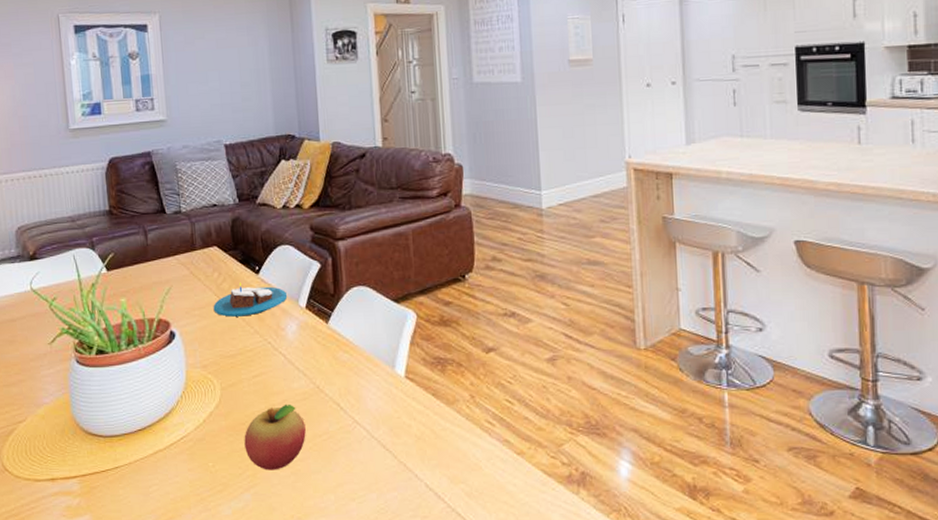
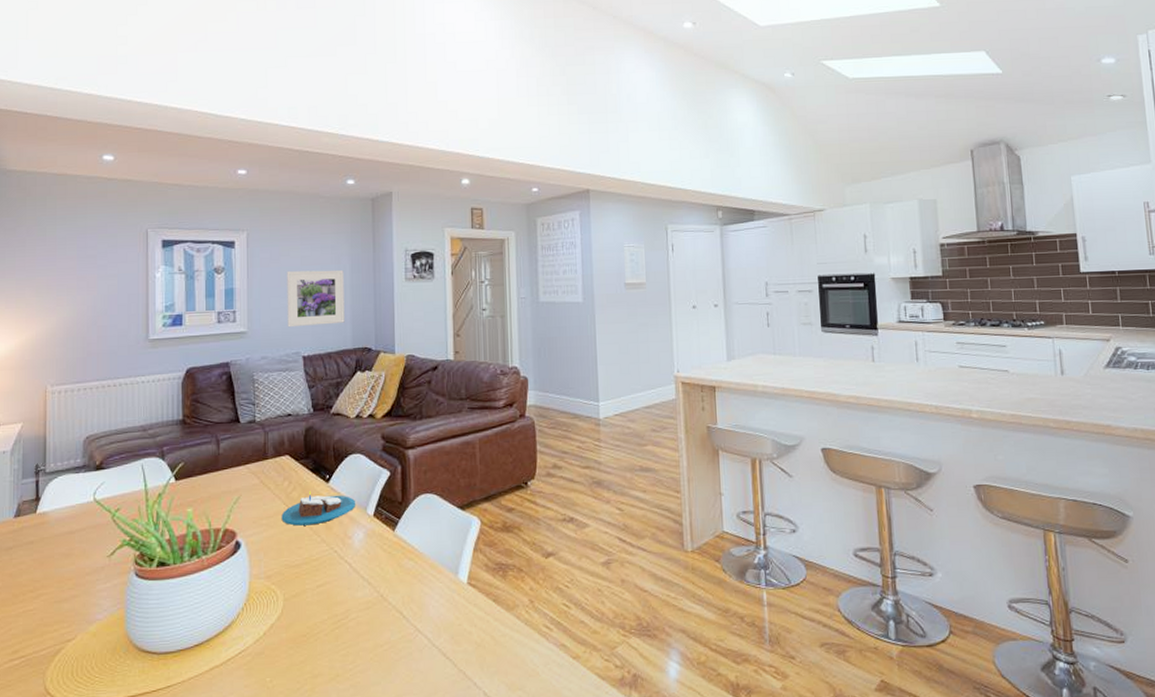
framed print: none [202,52,266,115] -> present [287,270,345,328]
fruit: present [244,404,306,470] -> none [304,613,367,684]

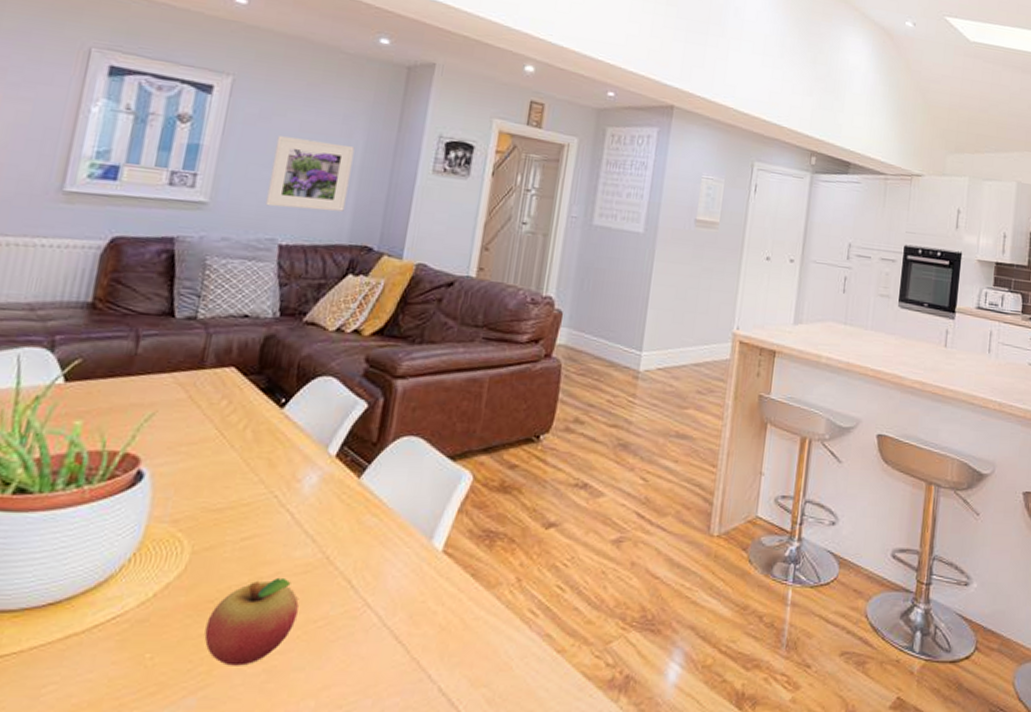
candle: present [281,491,356,526] -> none [208,416,316,460]
fruit: none [304,613,367,684] -> present [204,577,299,666]

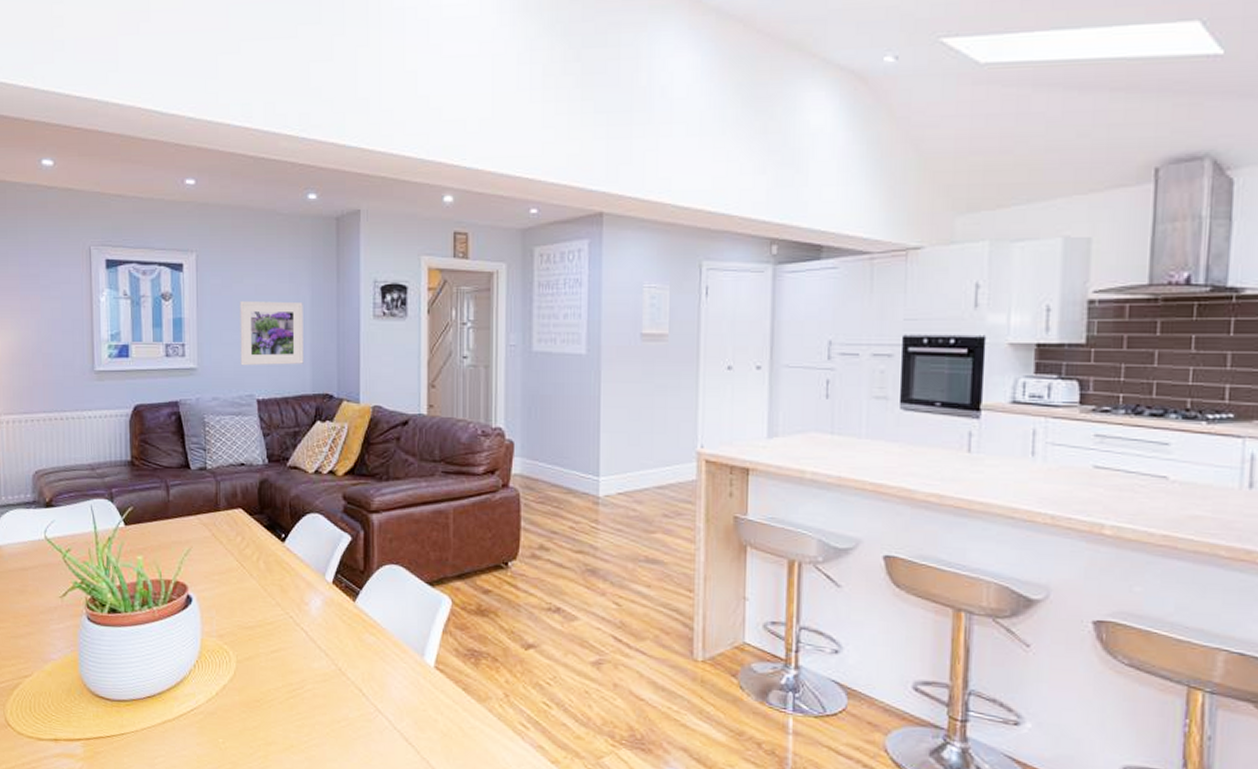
fruit: present [204,577,299,666] -> none [257,684,324,754]

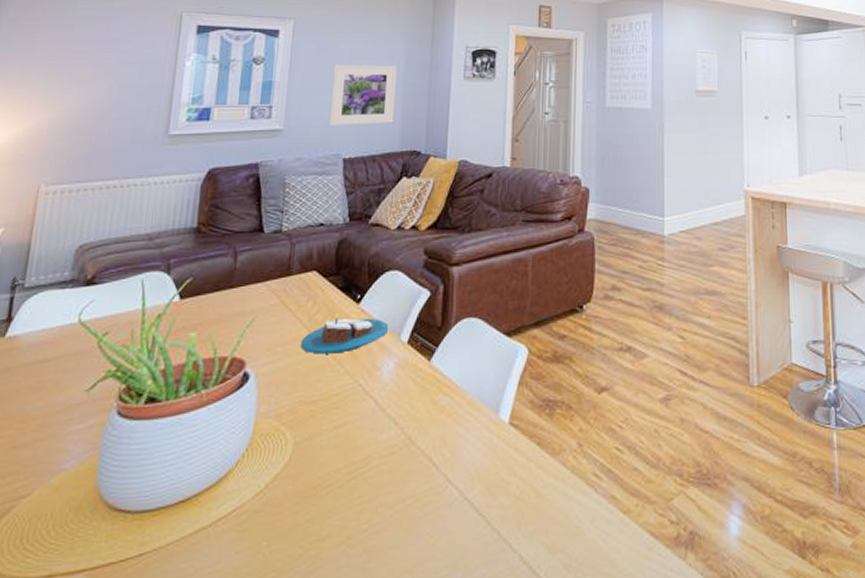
candle: none [234,549,314,586] -> present [300,313,389,354]

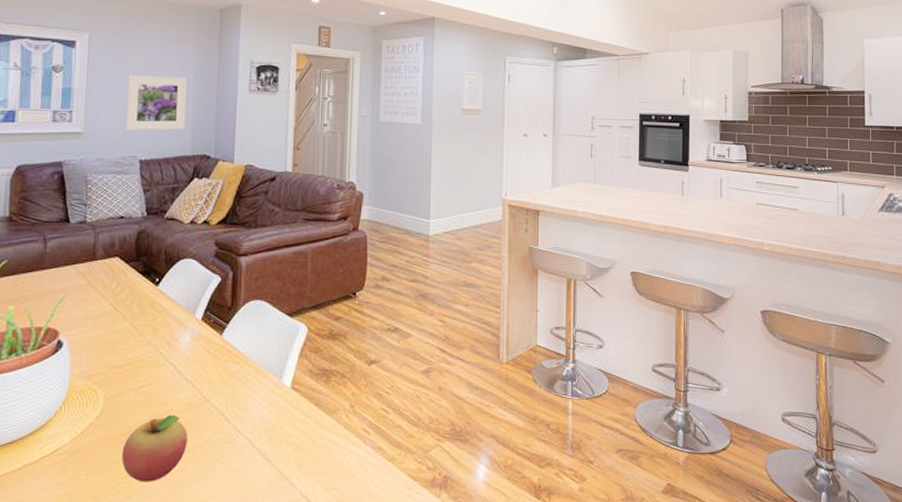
candle: present [300,313,389,354] -> none [107,293,185,327]
fruit: none [311,460,389,548] -> present [122,414,188,482]

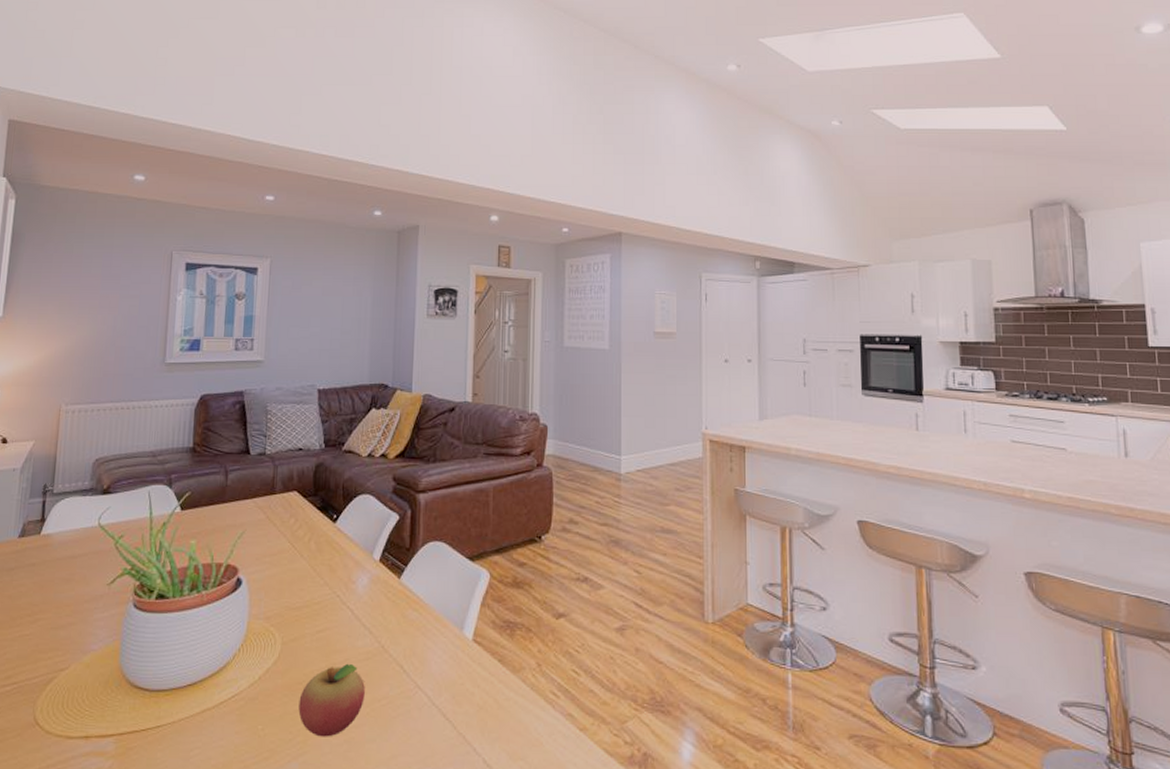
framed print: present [126,75,187,131] -> none [304,301,365,359]

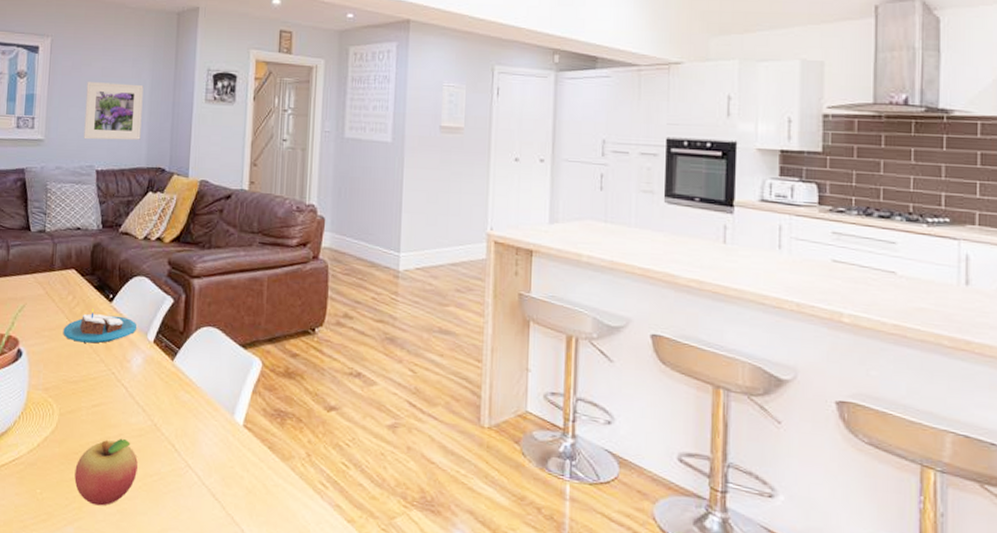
candle: none [285,530,363,566] -> present [63,308,138,344]
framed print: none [304,301,365,359] -> present [83,82,144,141]

